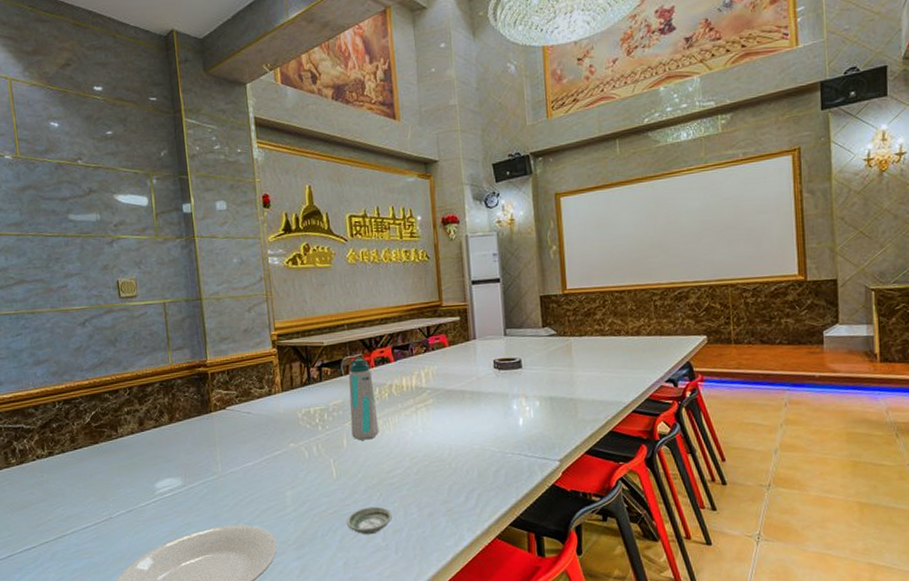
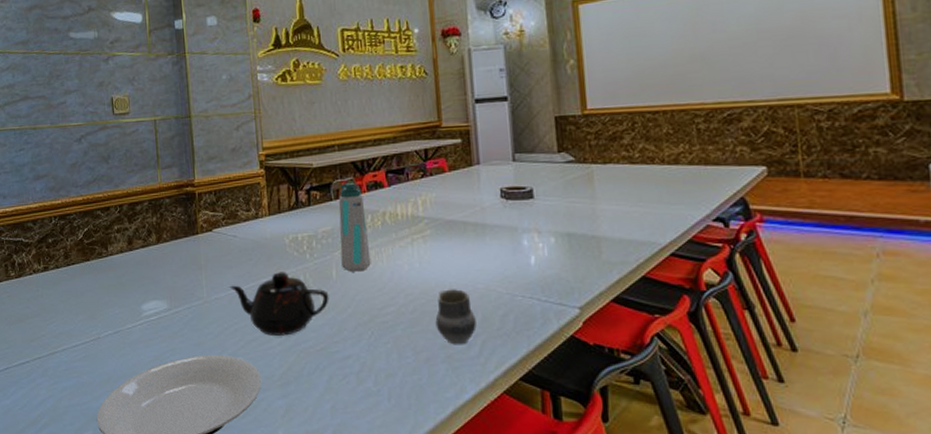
teapot: none [244,443,341,504] -> present [229,272,329,336]
saucer: present [346,506,392,535] -> none [334,346,385,377]
cup: none [437,450,473,500] -> present [435,289,477,345]

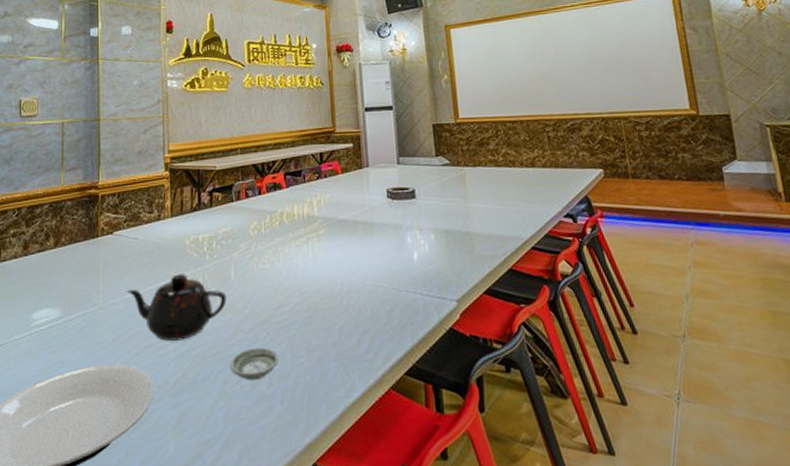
saucer: none [334,346,385,377] -> present [229,347,279,381]
water bottle: present [338,182,371,272] -> none [239,184,268,272]
cup: present [435,289,477,345] -> none [327,286,366,342]

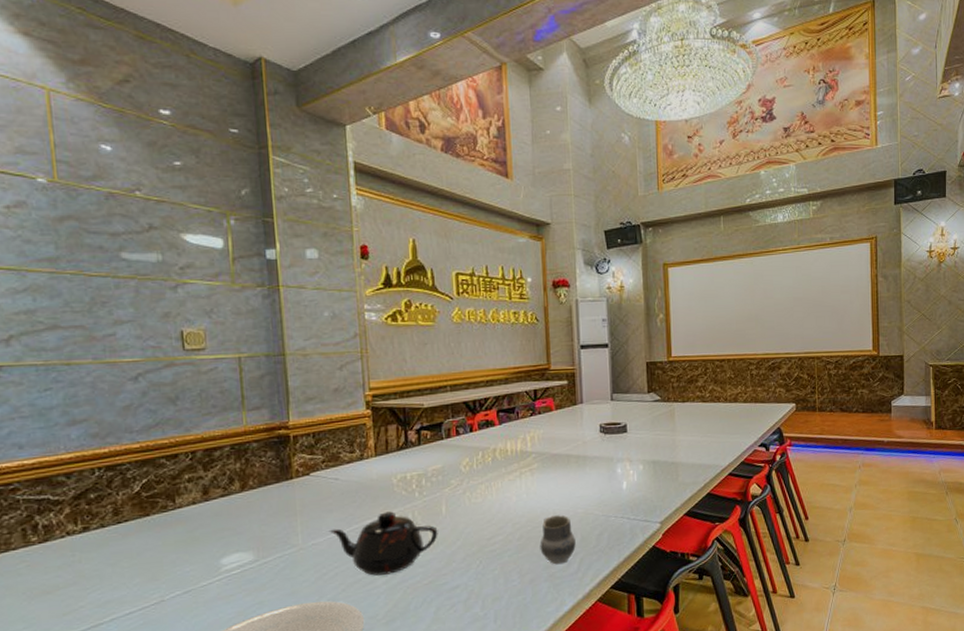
saucer: present [229,347,279,381] -> none [442,574,492,605]
cup: none [327,286,366,342] -> present [540,515,576,565]

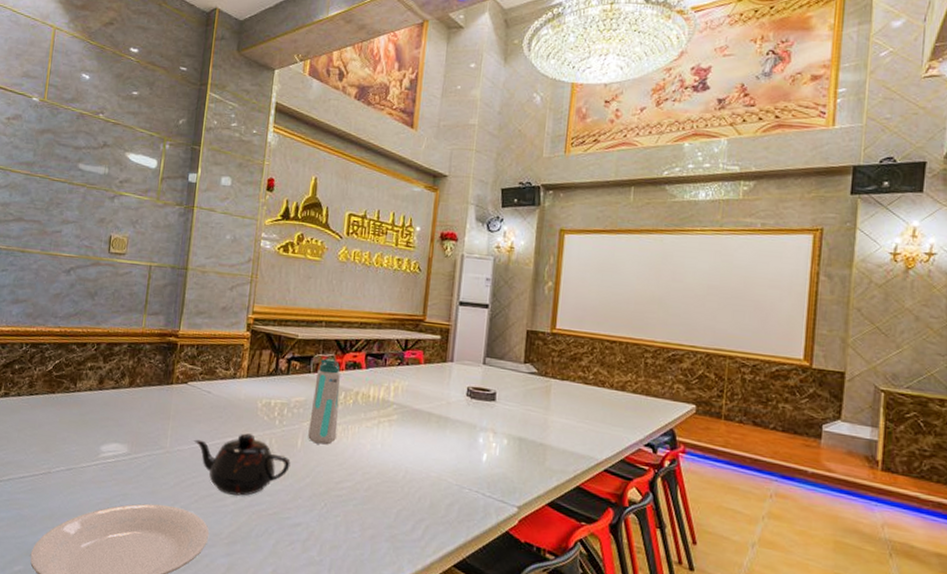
water bottle: none [449,421,481,507] -> present [308,358,340,445]
cup: present [540,515,576,565] -> none [386,473,424,527]

